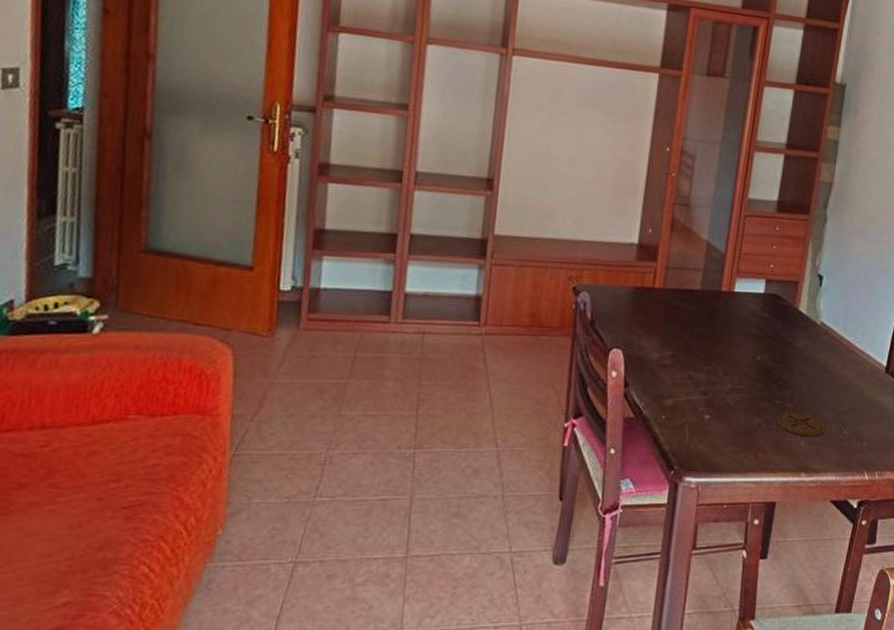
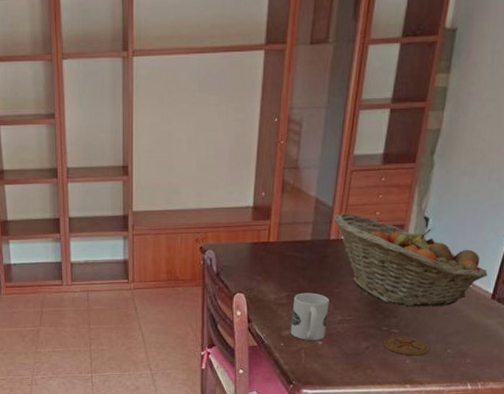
mug: none [673,352,719,414] -> present [290,293,329,340]
fruit basket: none [726,261,881,379] -> present [334,213,488,307]

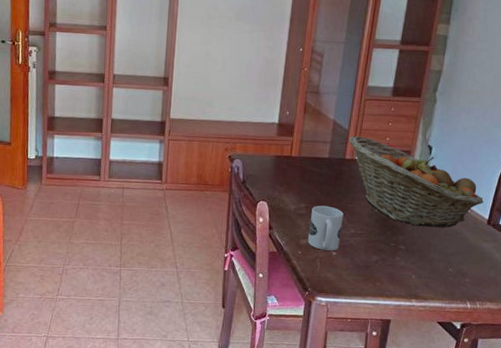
coaster: present [383,336,430,356] -> none [392,252,433,273]

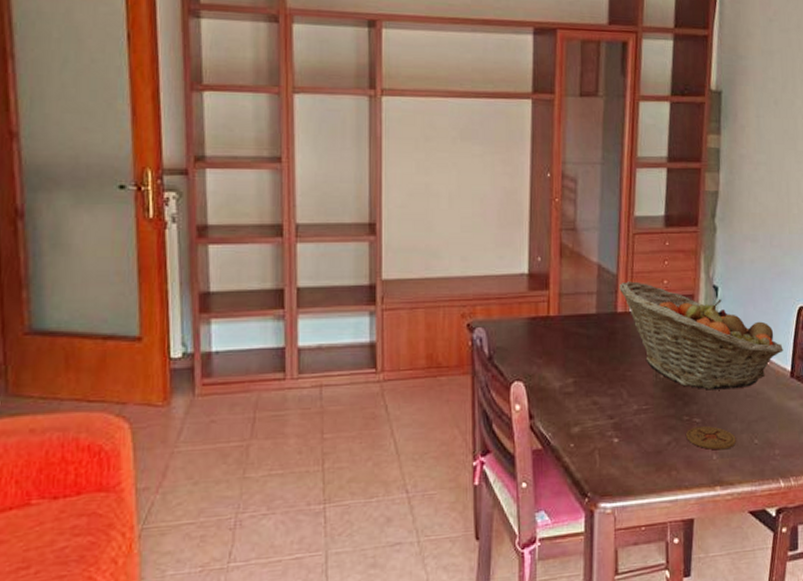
mug: present [307,205,344,251] -> none [580,377,622,438]
coaster: none [392,252,433,273] -> present [686,426,736,450]

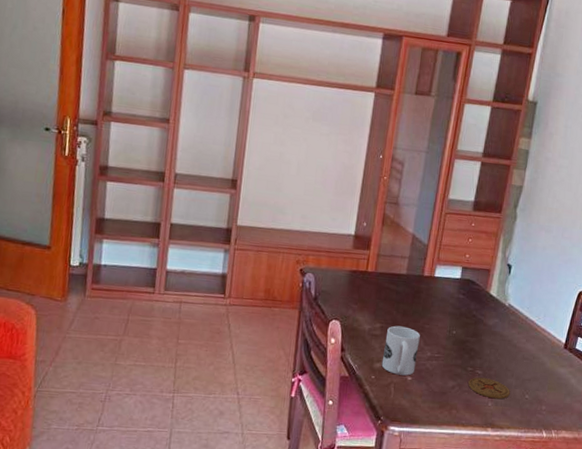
mug: none [580,377,622,438] -> present [381,325,420,376]
fruit basket: present [619,281,783,390] -> none [428,251,561,352]

